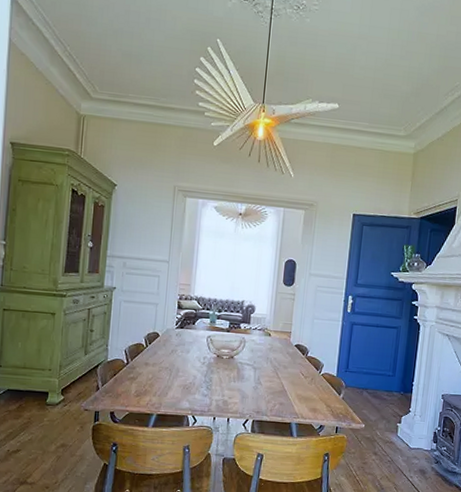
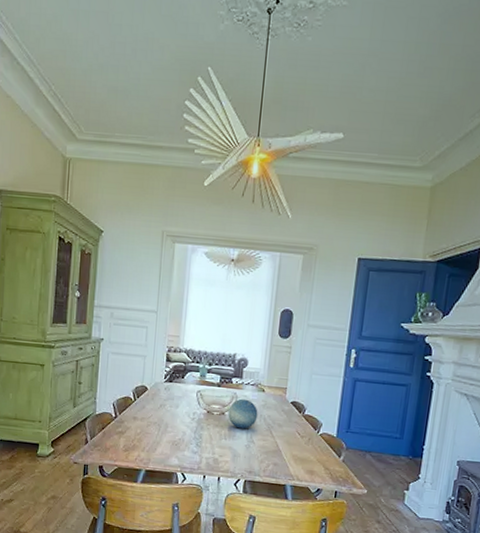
decorative ball: none [236,343,265,372] -> present [228,398,258,429]

